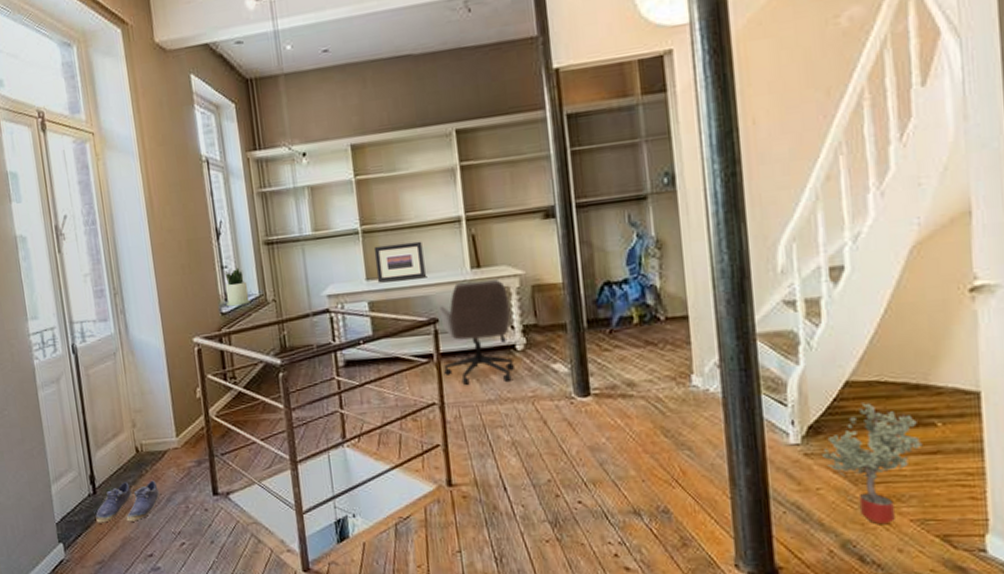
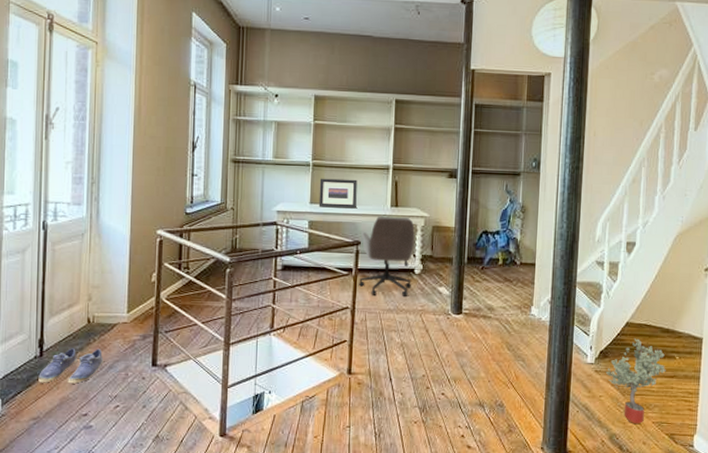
planter: present [224,267,251,307] -> none [190,177,213,209]

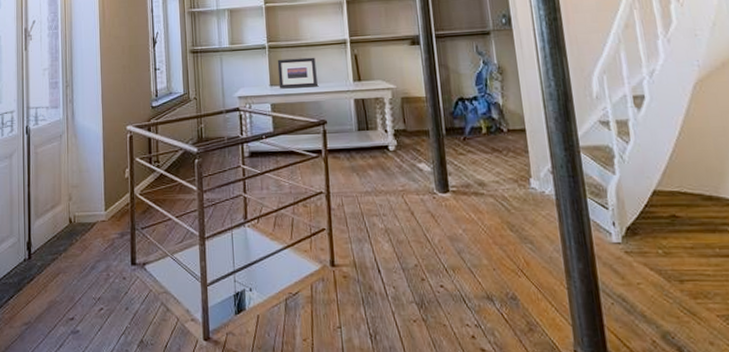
shoe: present [38,348,104,384] -> none [28,249,86,286]
office chair: present [359,217,415,296] -> none [327,91,387,177]
potted tree: present [605,338,666,425] -> none [638,209,720,319]

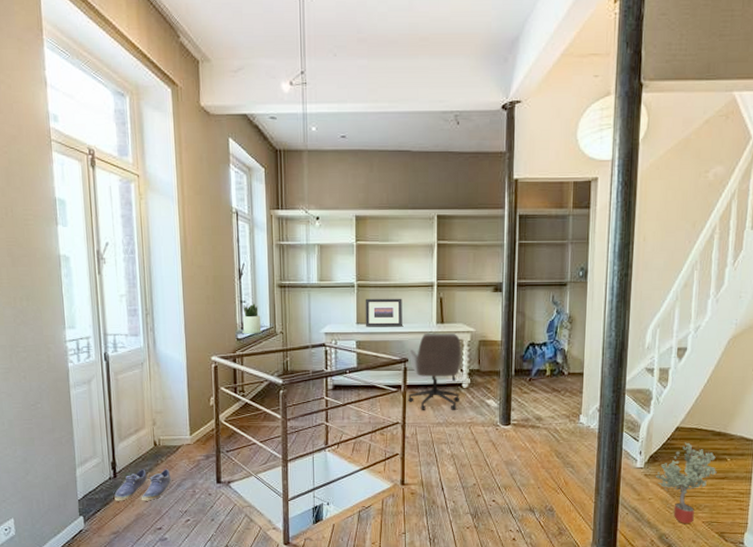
shoe: none [28,249,86,286] -> present [114,469,172,501]
planter: none [156,70,177,102] -> present [241,303,263,334]
office chair: none [327,91,387,177] -> present [408,334,462,410]
potted tree: none [638,209,720,319] -> present [655,442,717,525]

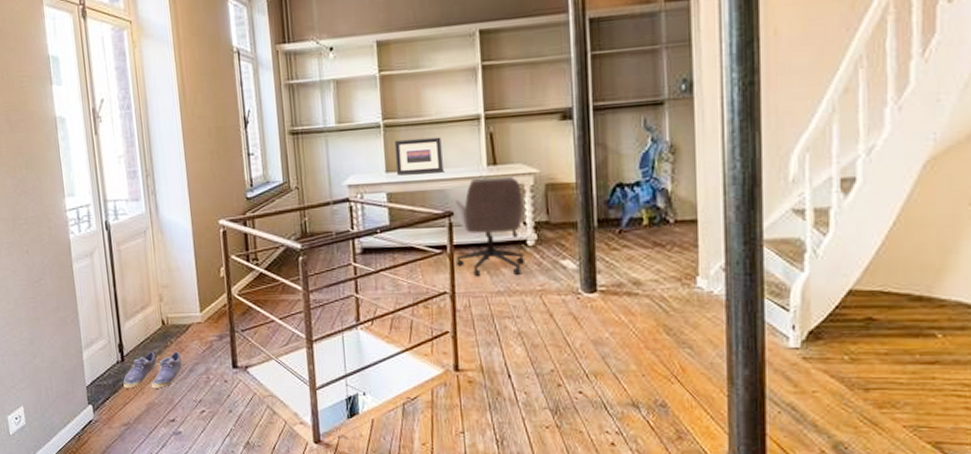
planter: present [241,303,263,334] -> none [250,155,275,192]
potted tree: present [655,442,717,525] -> none [819,311,921,429]

